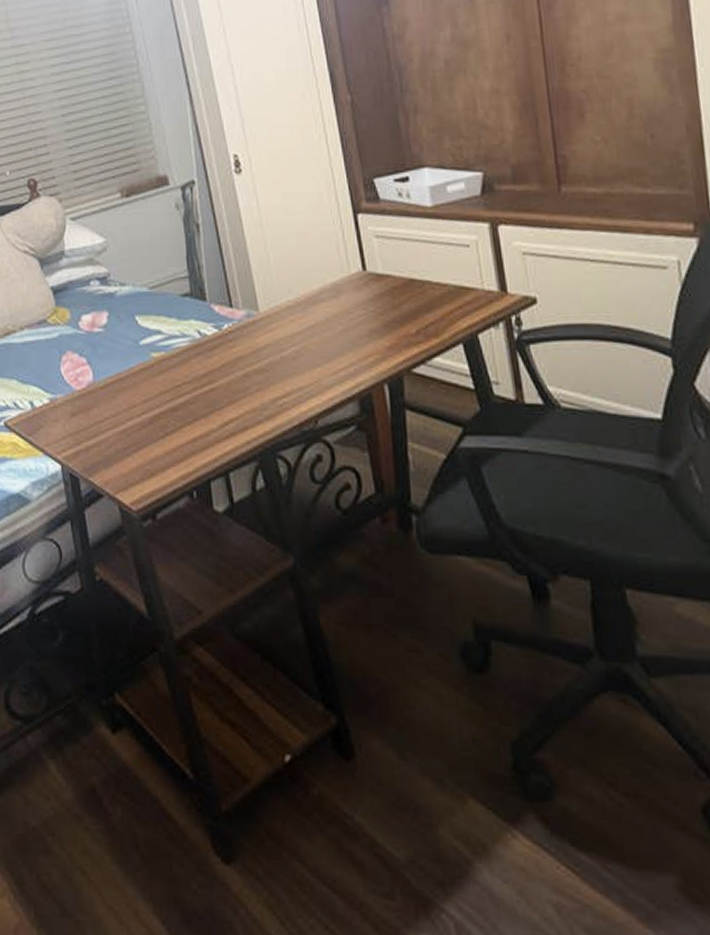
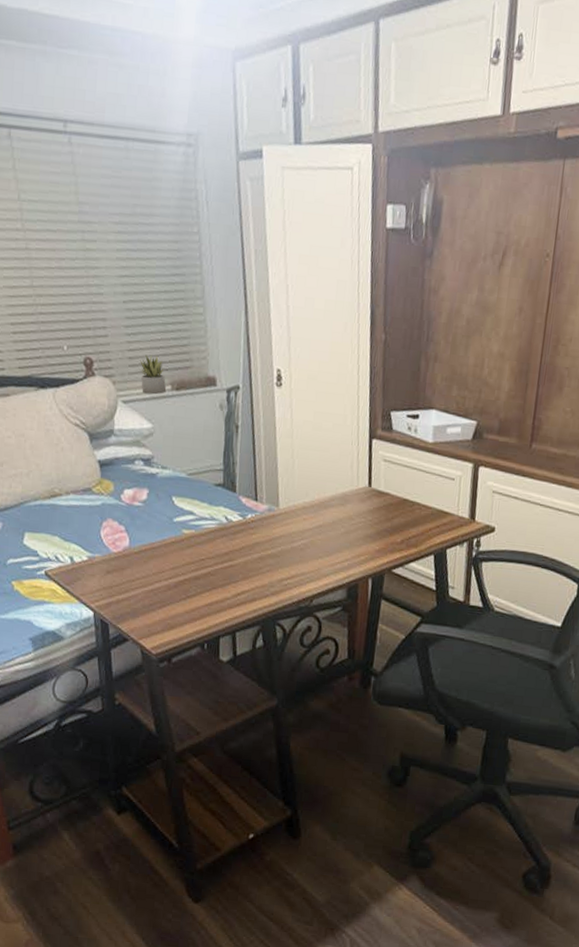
succulent plant: none [85,164,116,207] -> present [139,354,167,395]

